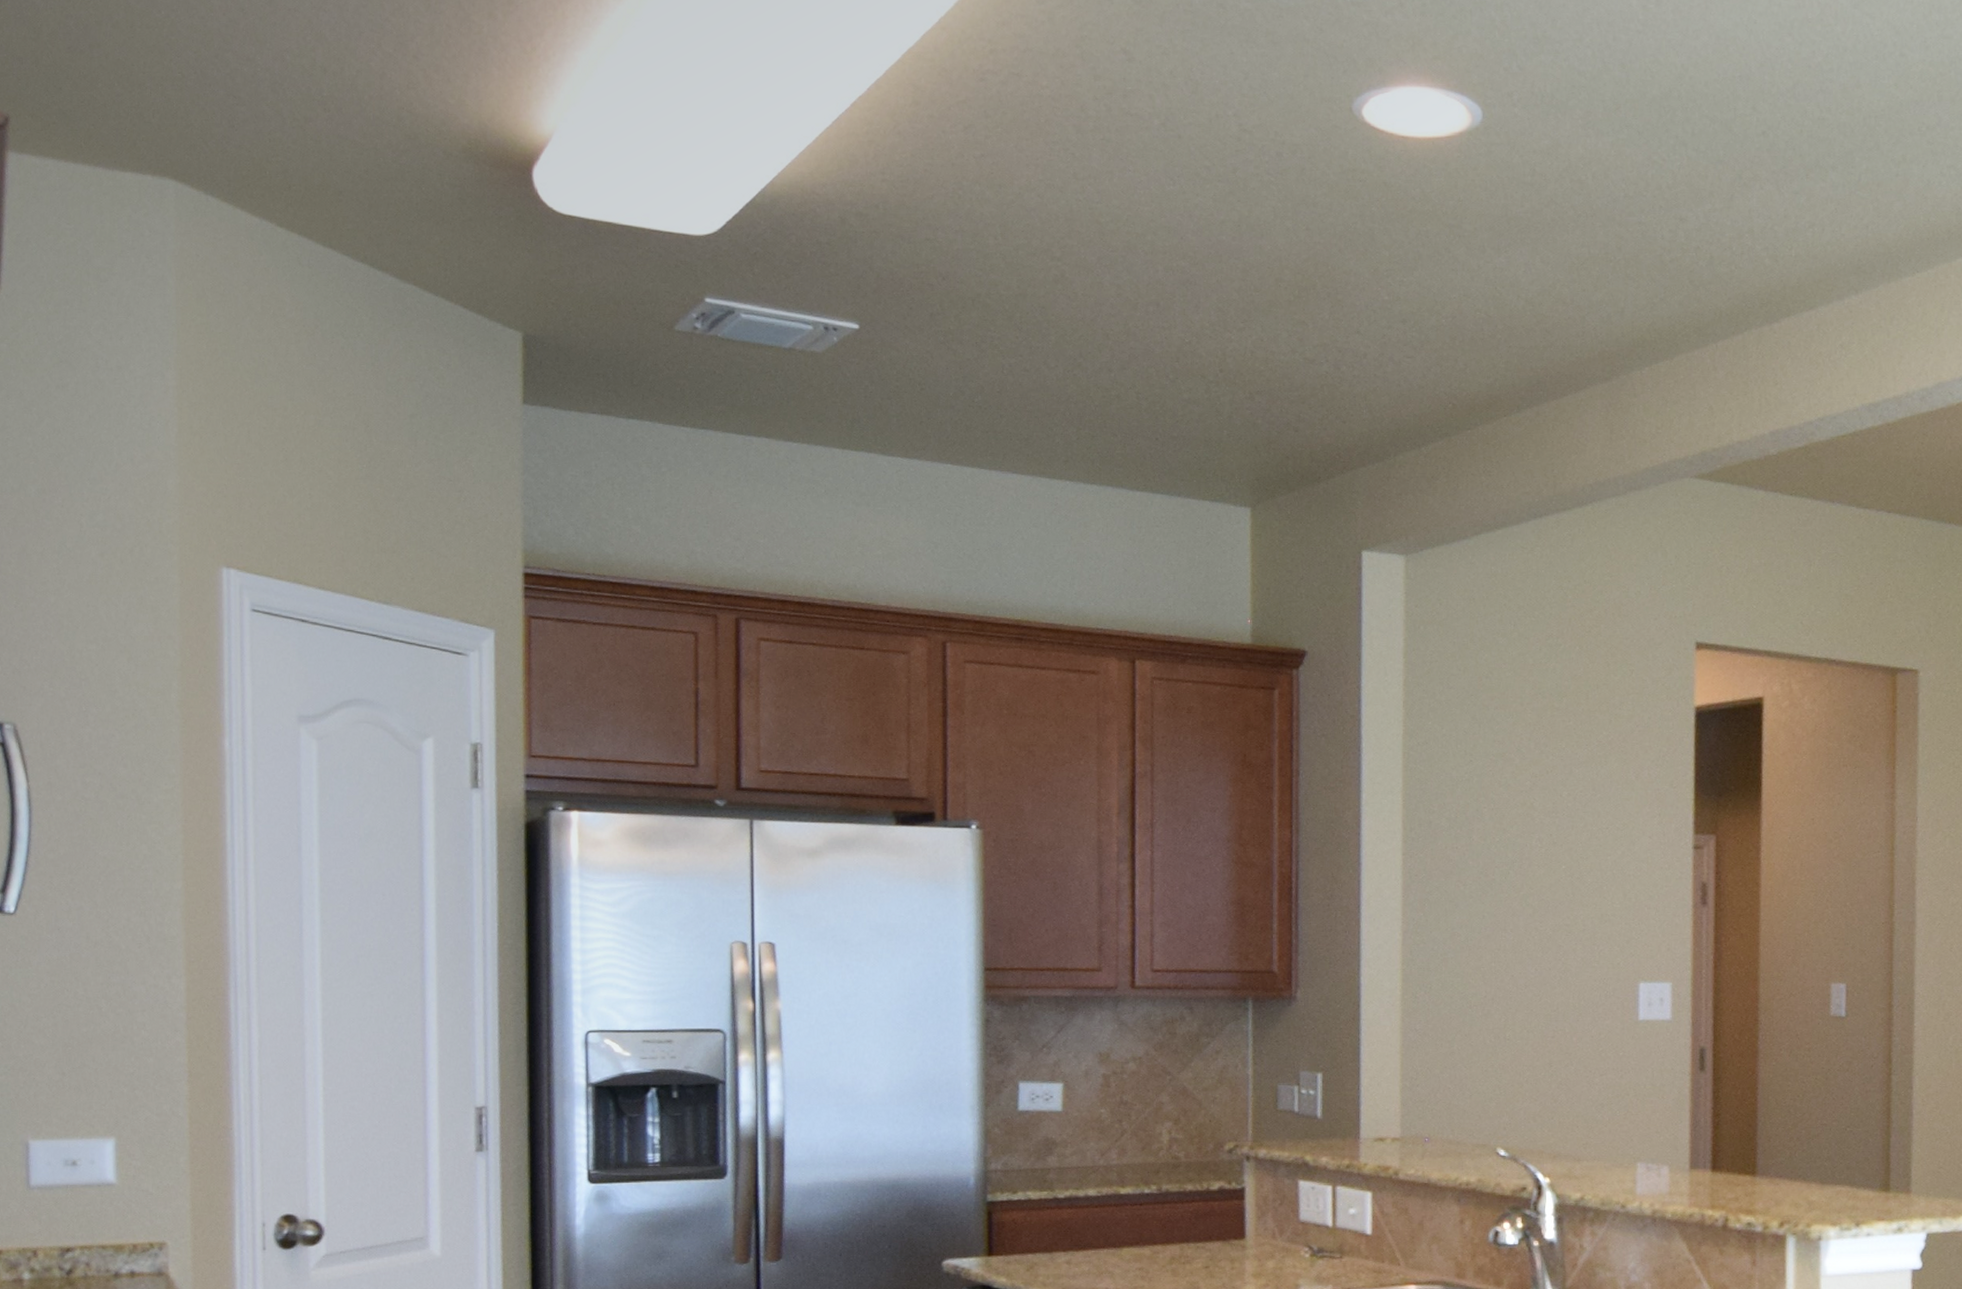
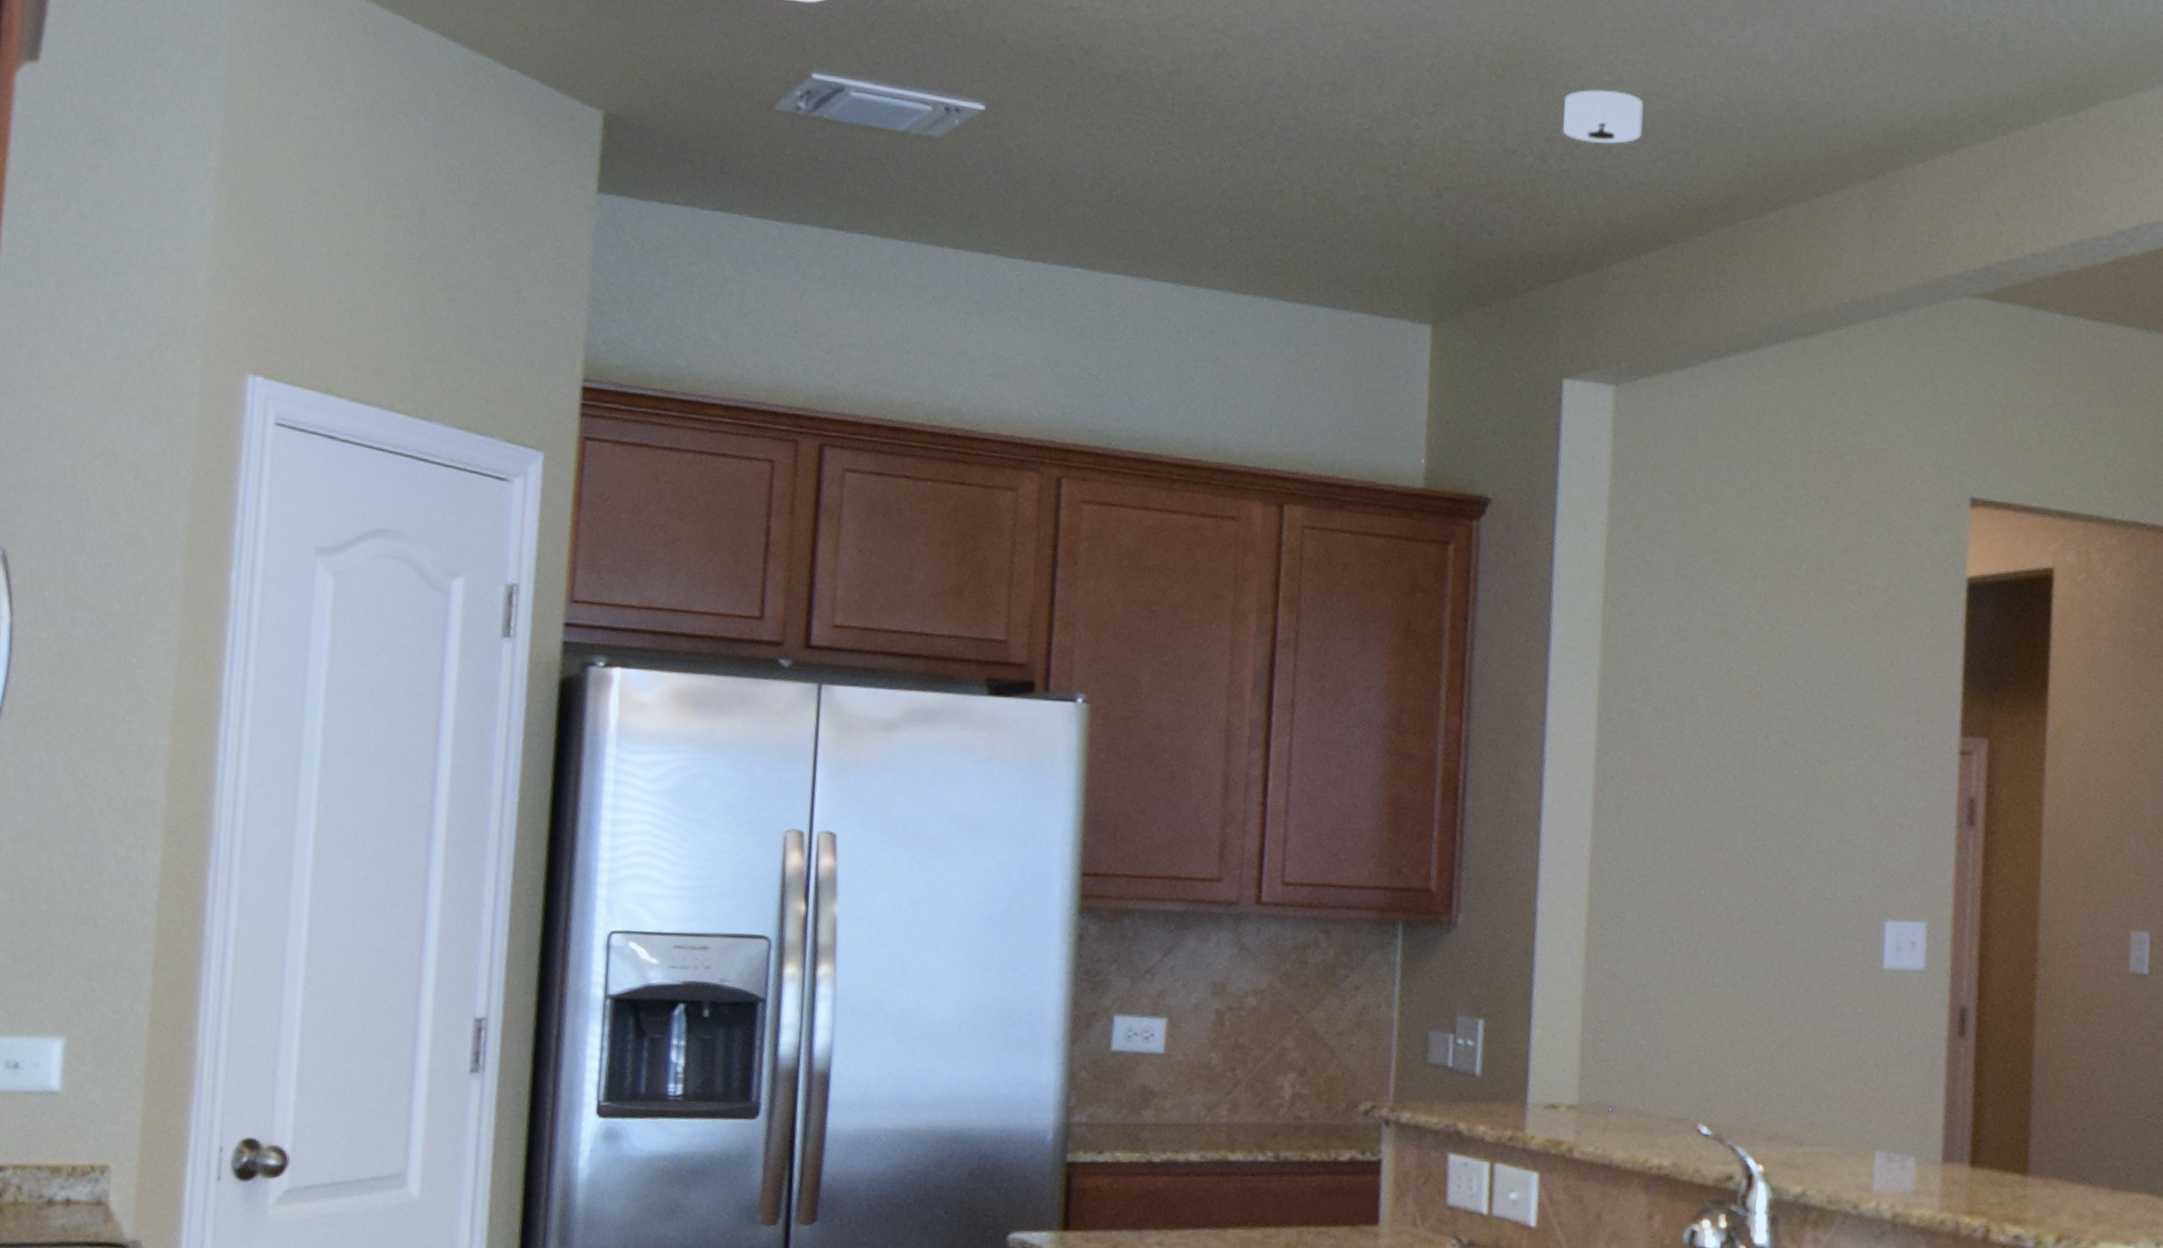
smoke detector: none [1352,307,1418,353] -> present [1563,89,1643,144]

